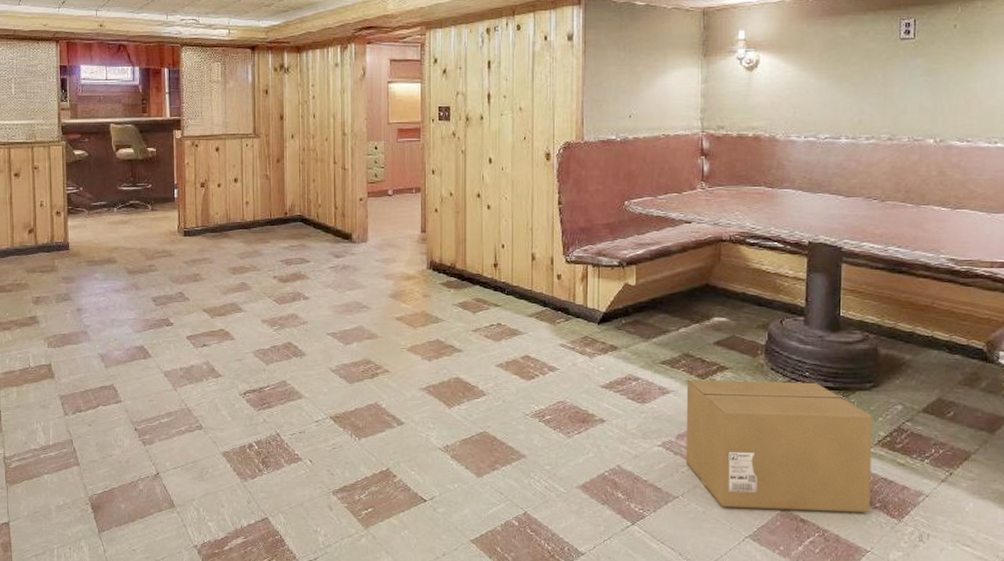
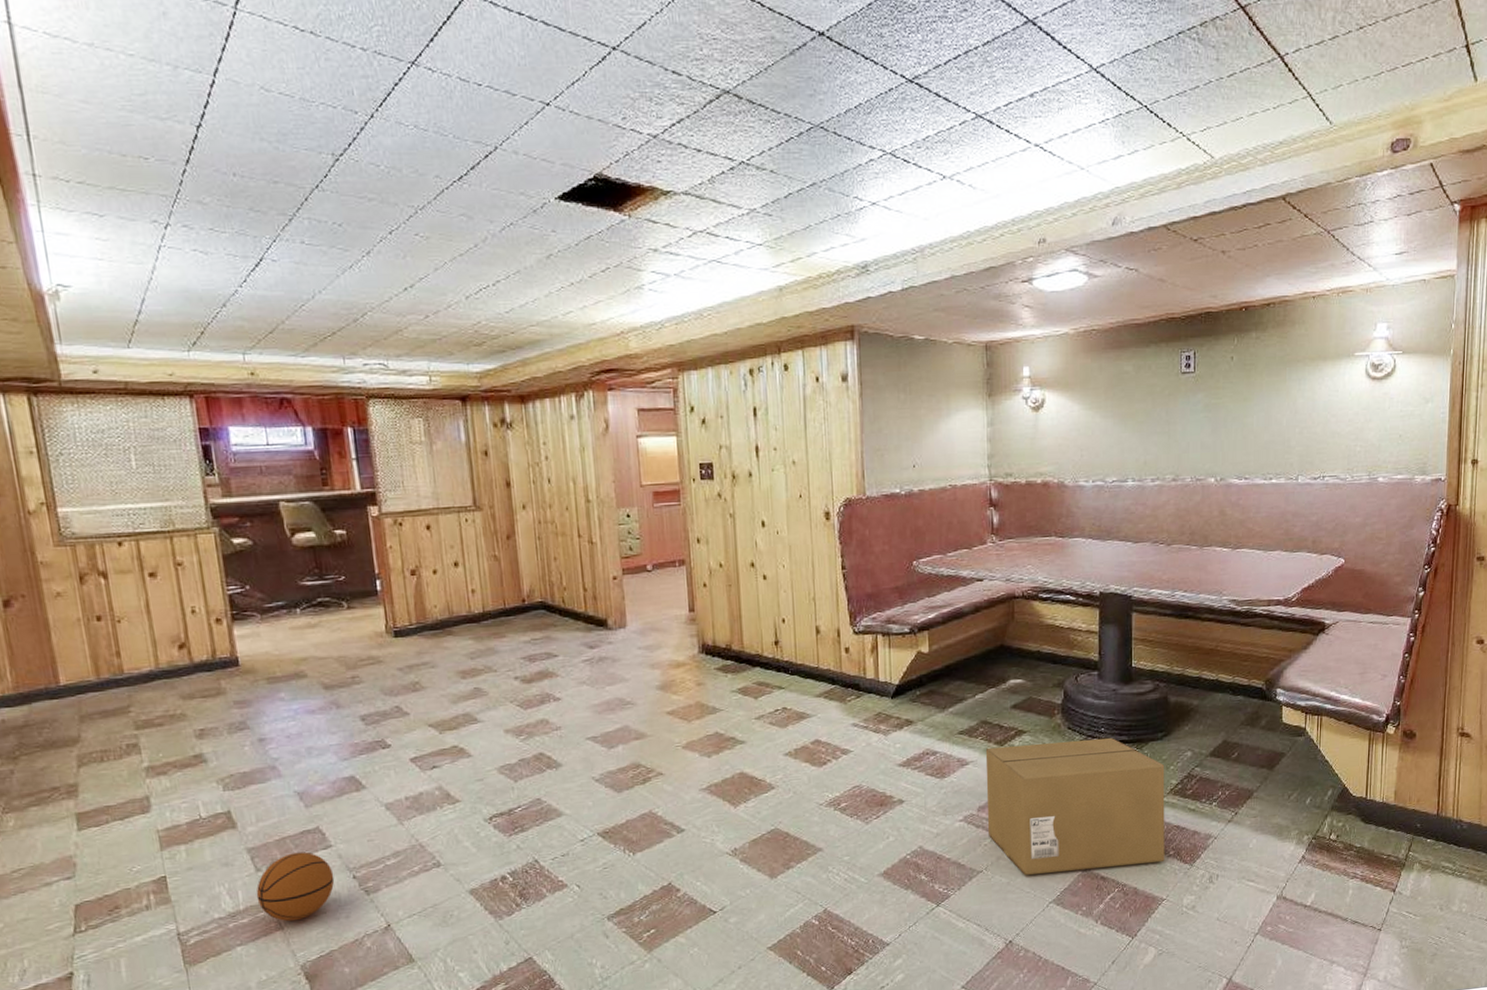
basketball: none [62,403,121,460] -> present [256,852,335,922]

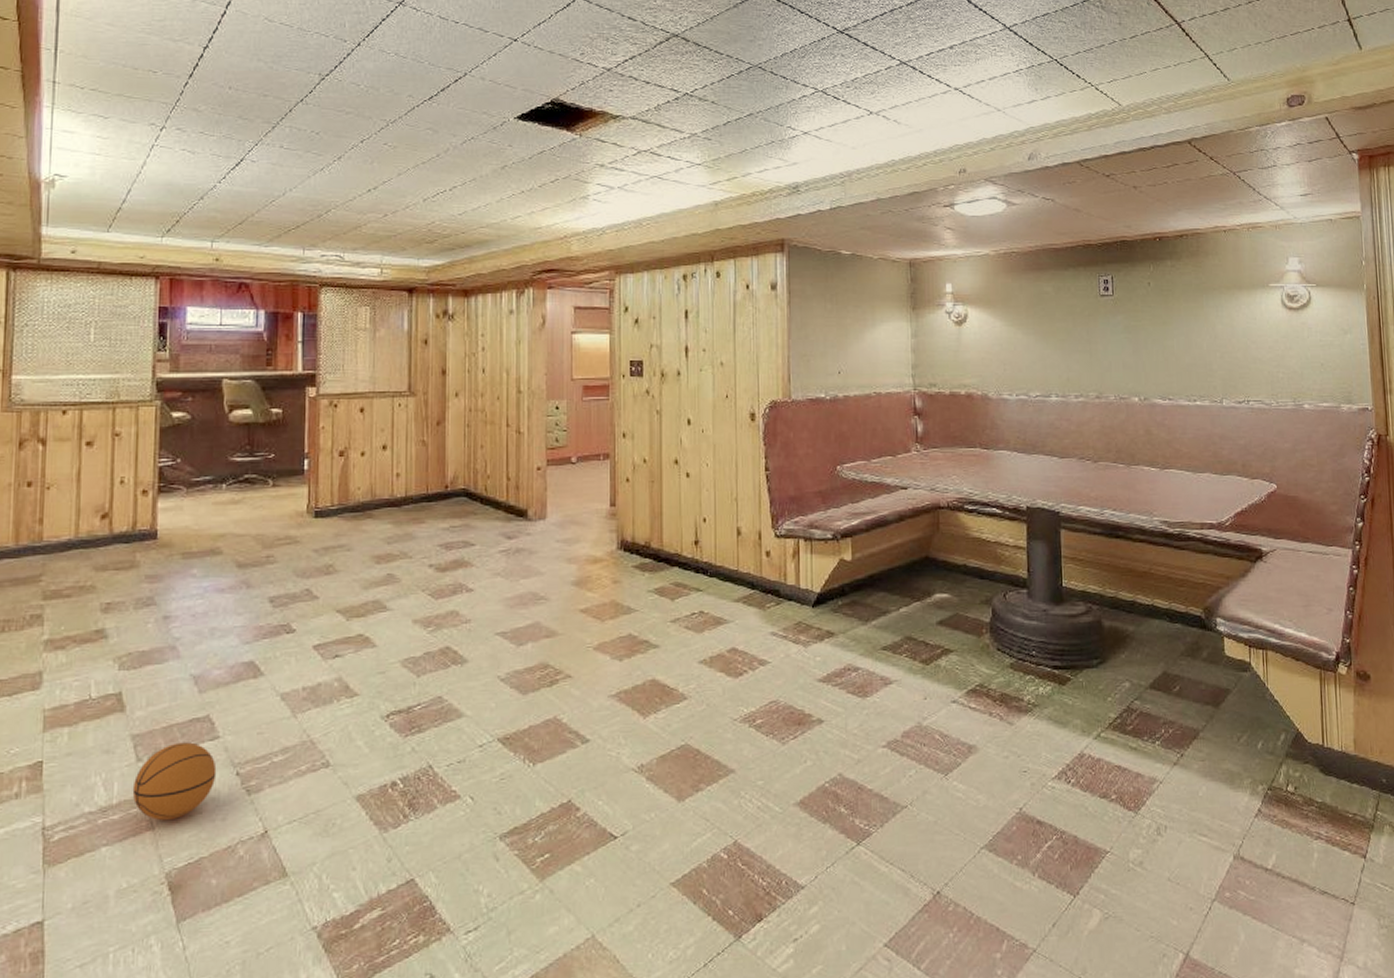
box: present [985,737,1165,875] -> none [910,662,1107,814]

